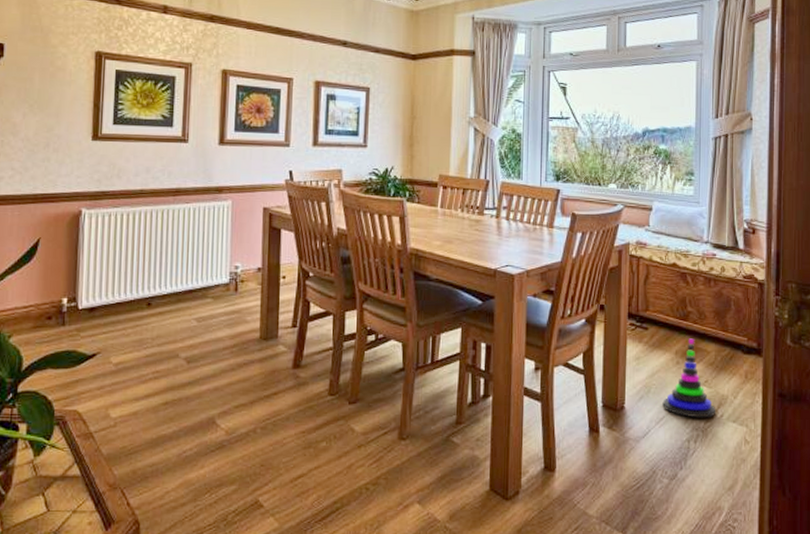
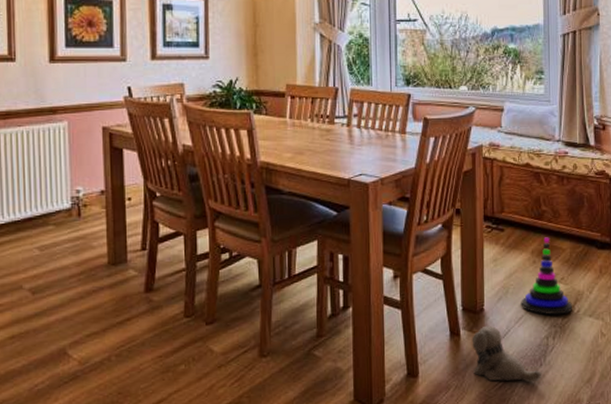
plush toy: none [611,424,682,486] -> present [472,325,542,383]

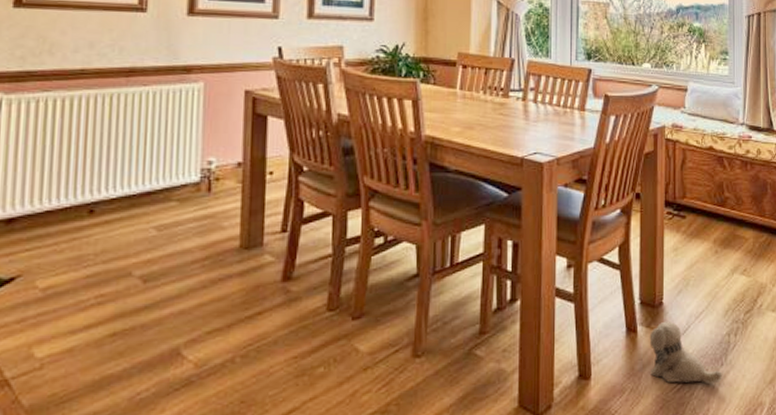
stacking toy: present [521,237,573,315] -> none [702,225,756,310]

